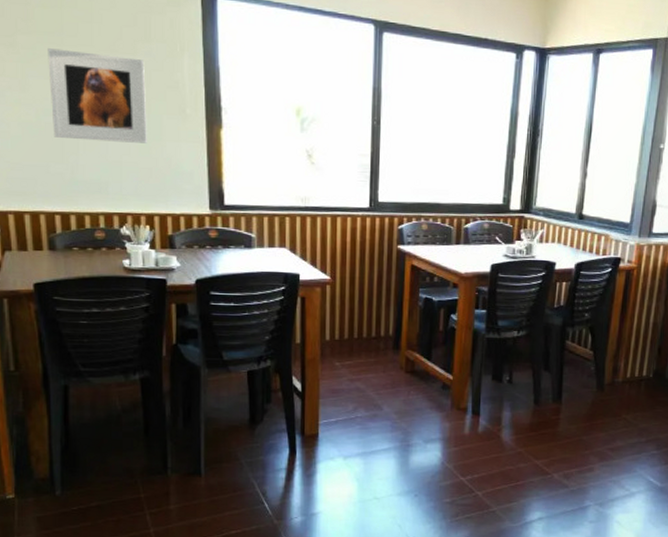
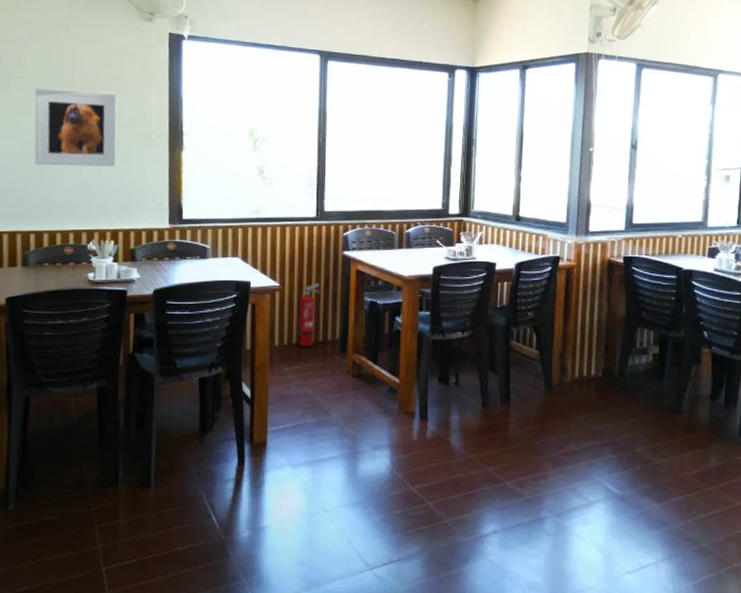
fire extinguisher: none [348,278,373,343] -> present [297,283,320,348]

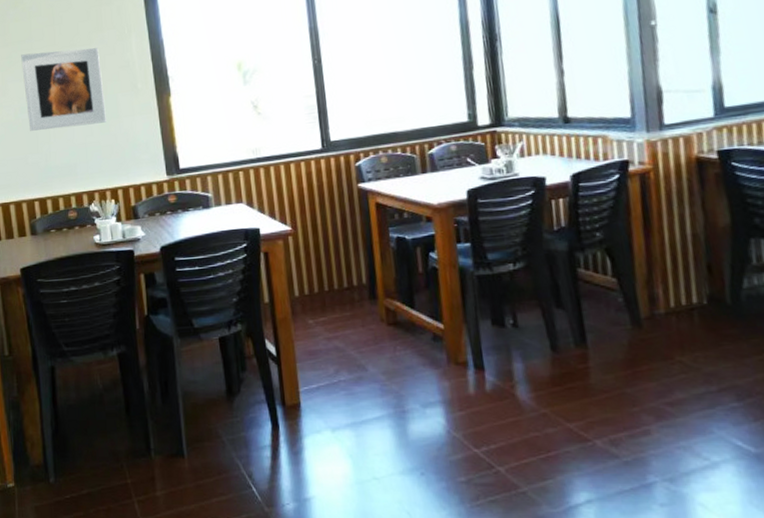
fire extinguisher: present [297,283,320,348] -> none [313,223,338,296]

